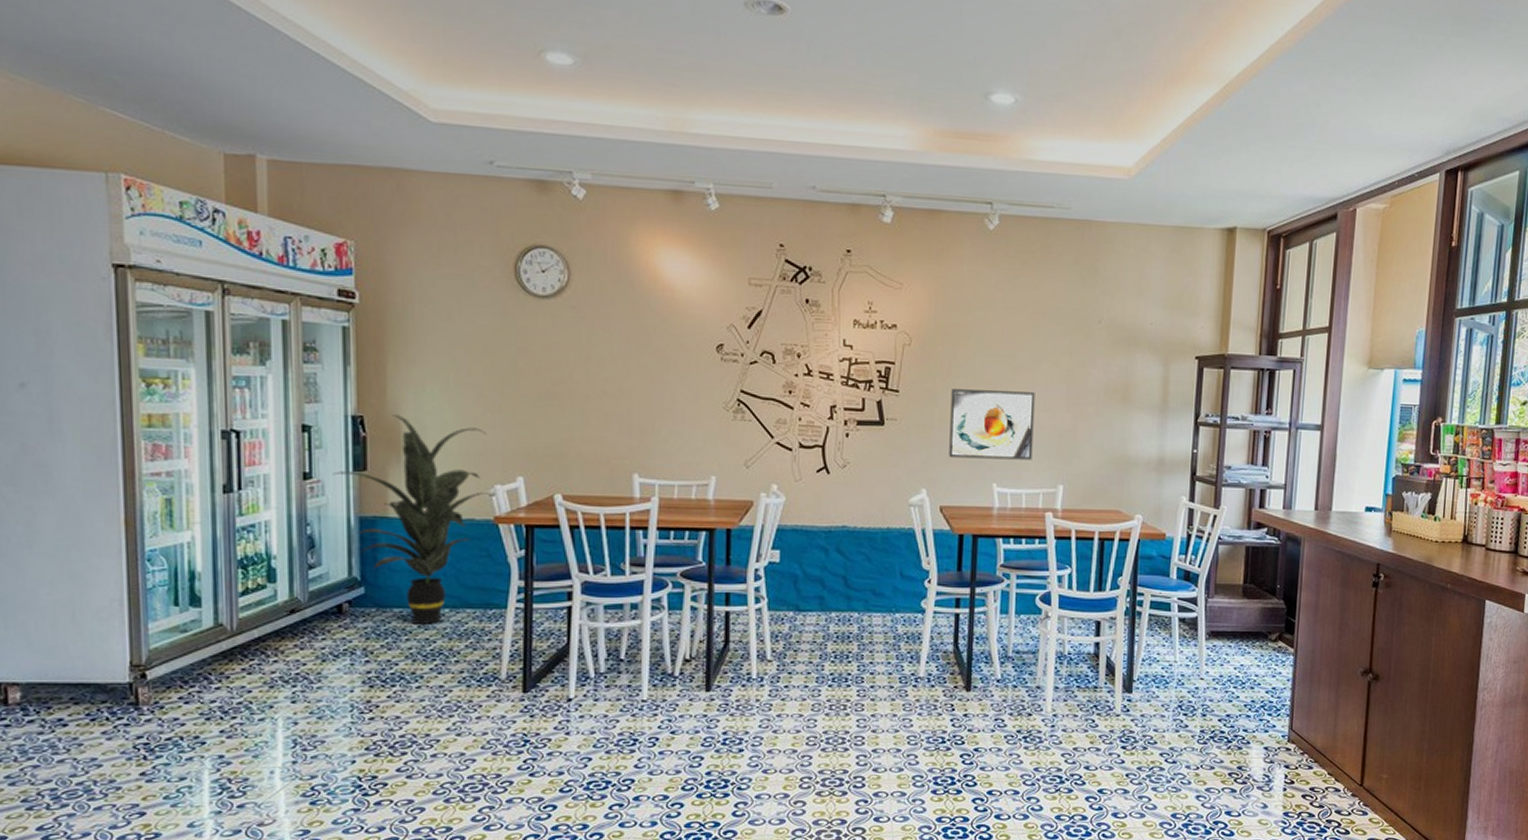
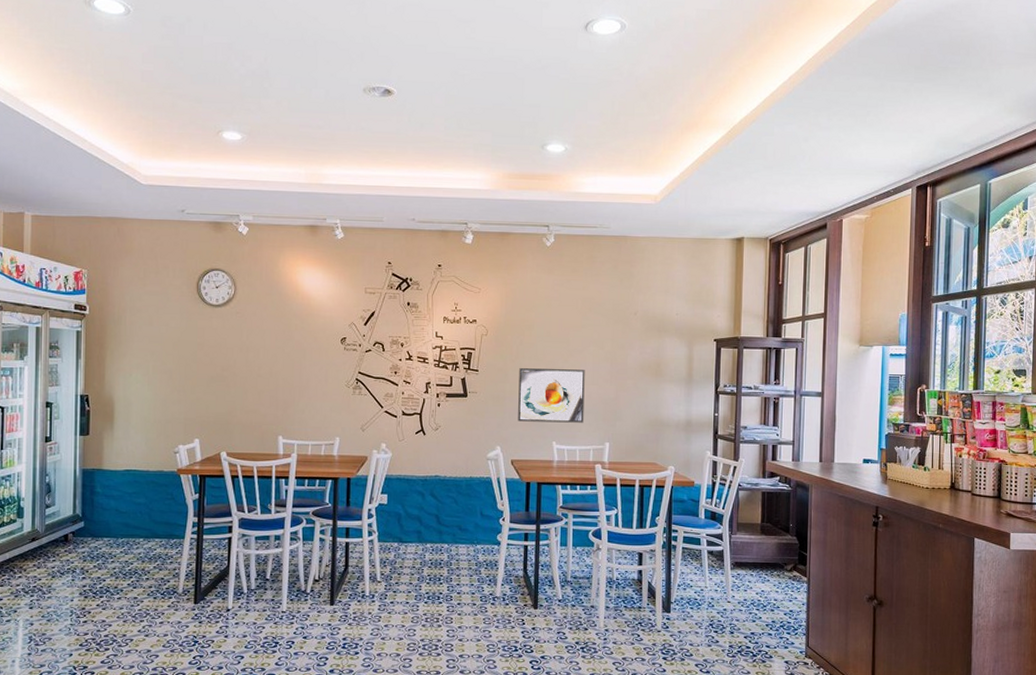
indoor plant: present [332,415,488,624] -> none [65,394,174,550]

